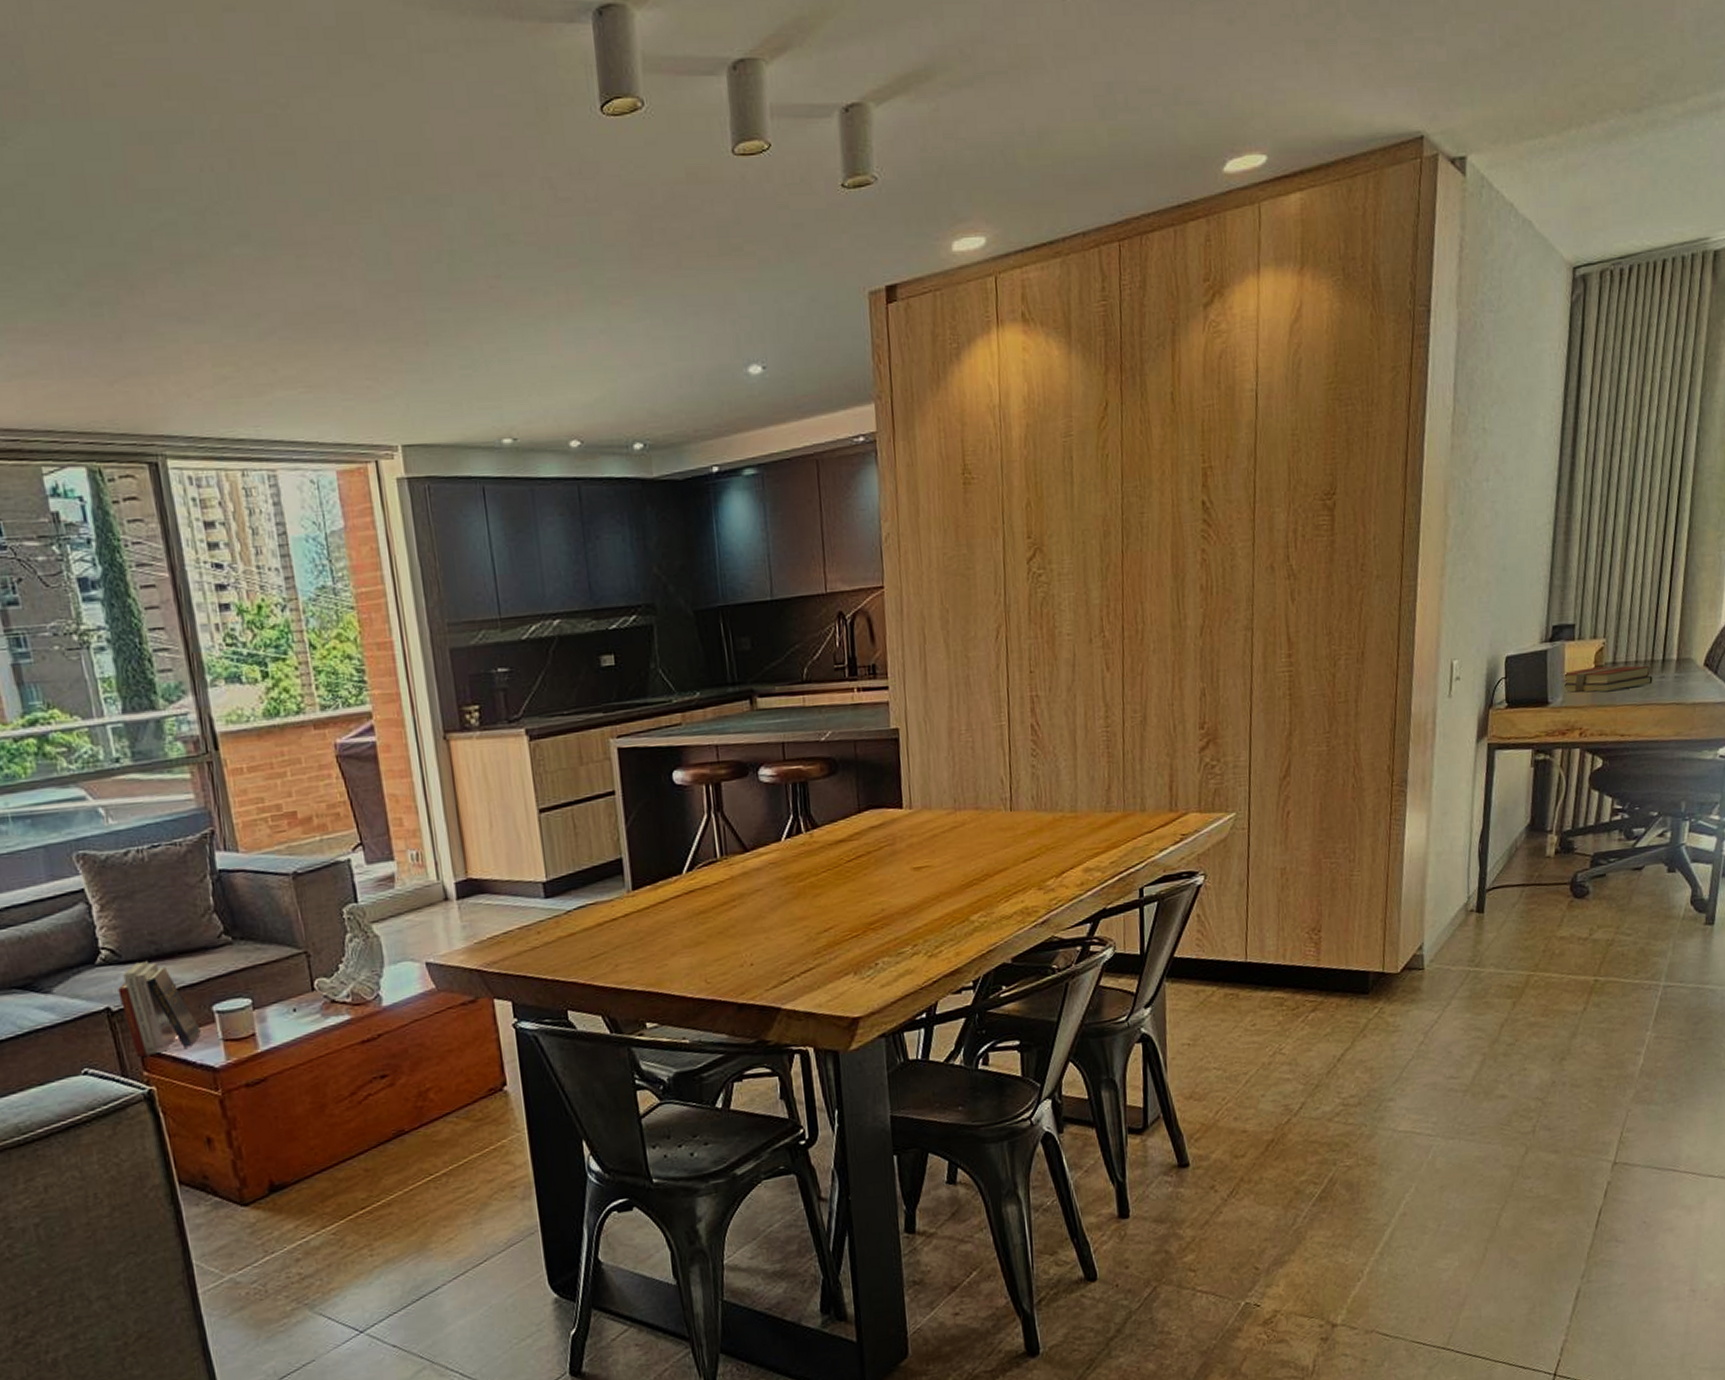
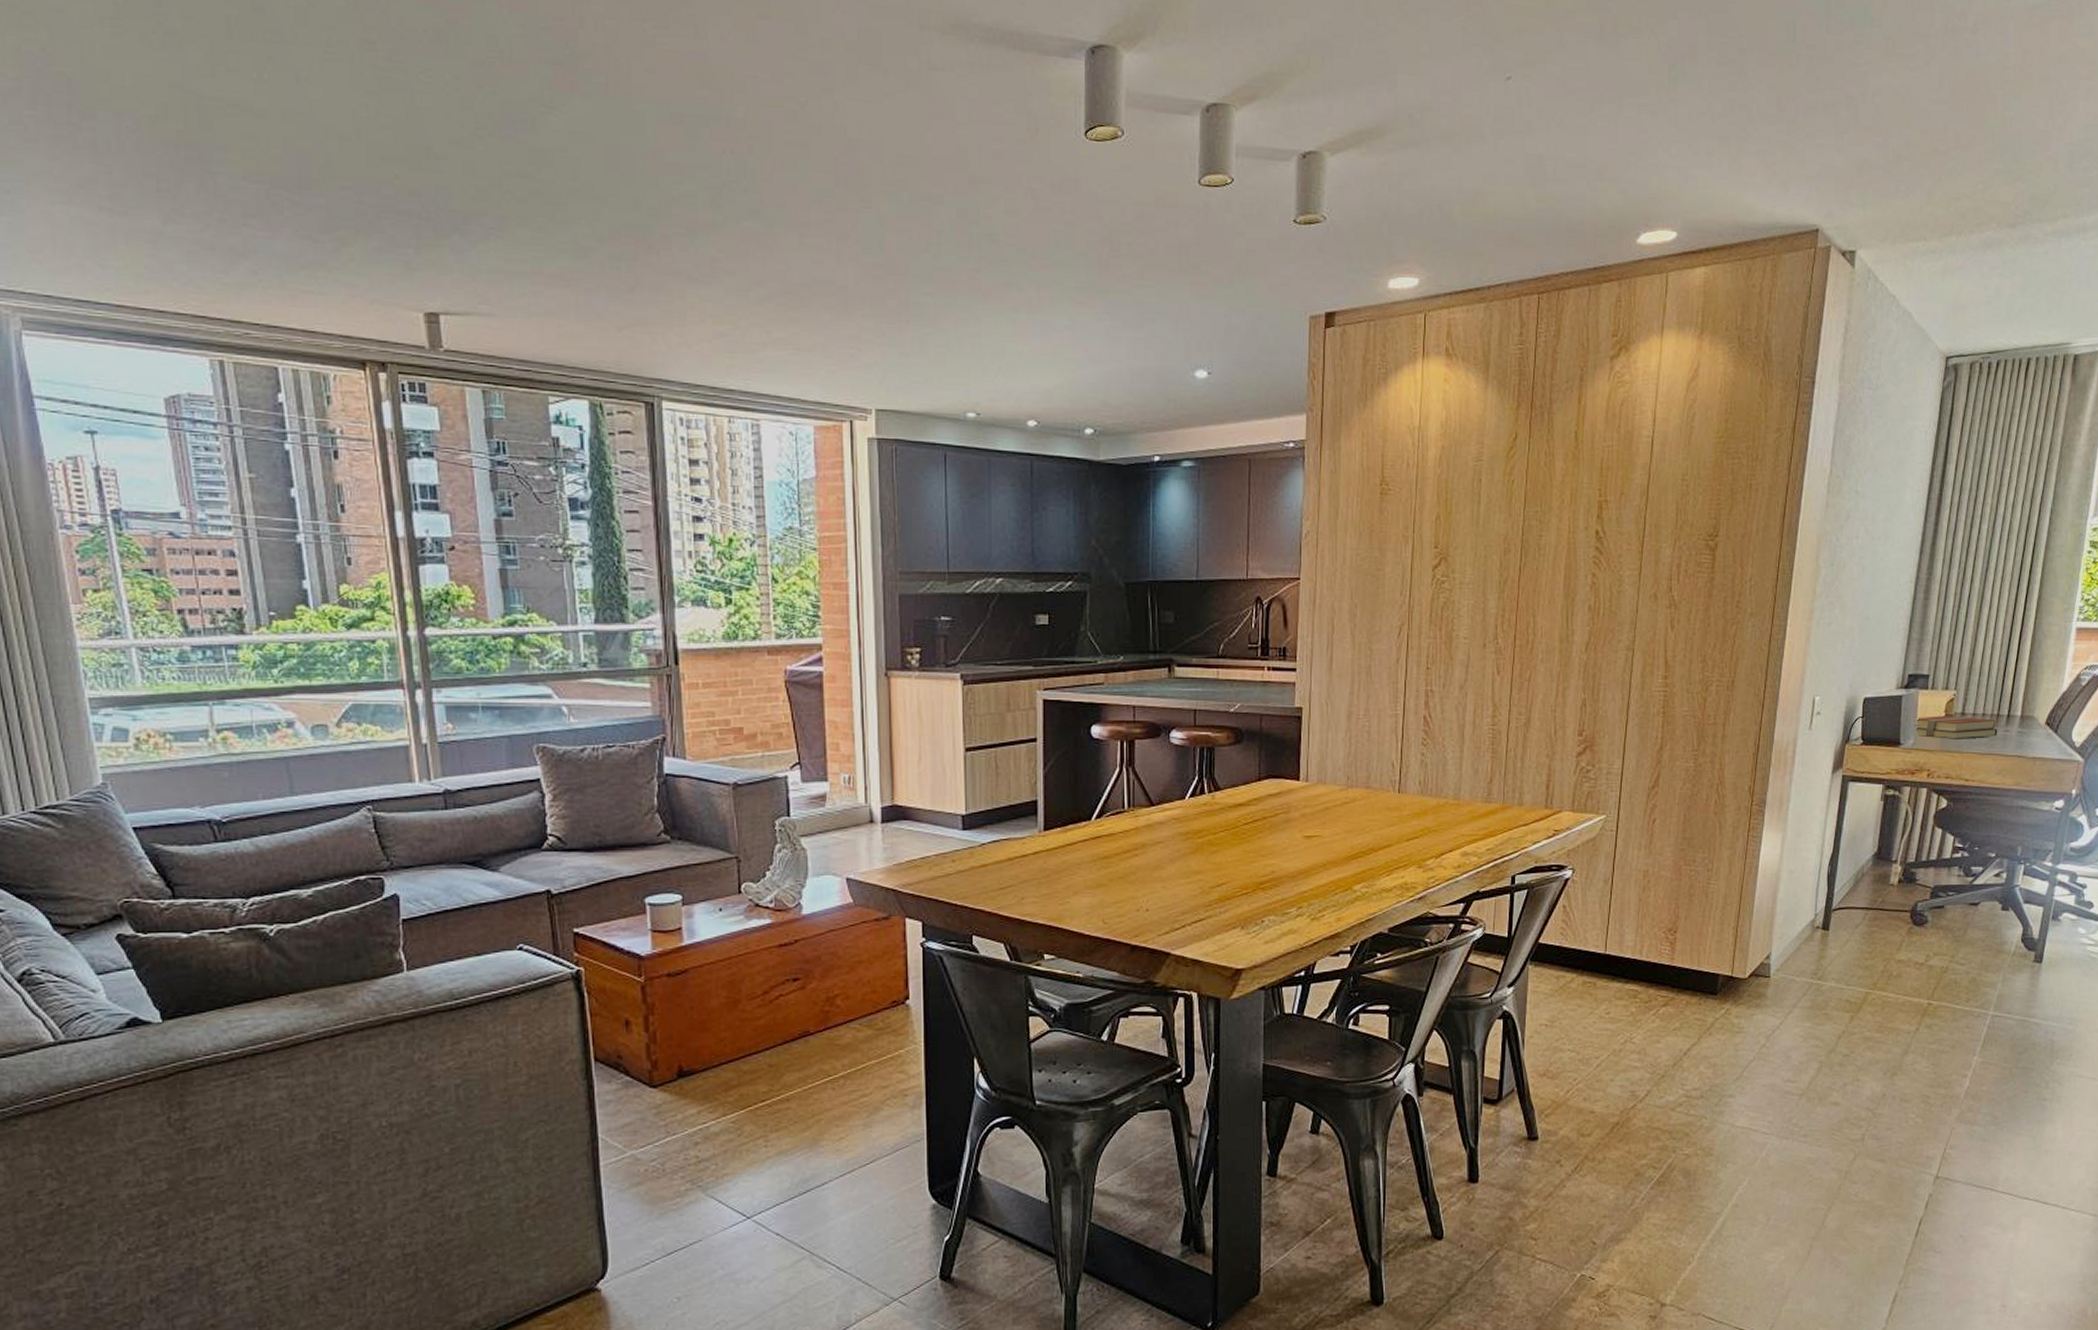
books: present [118,960,201,1057] -> none [560,850,632,938]

